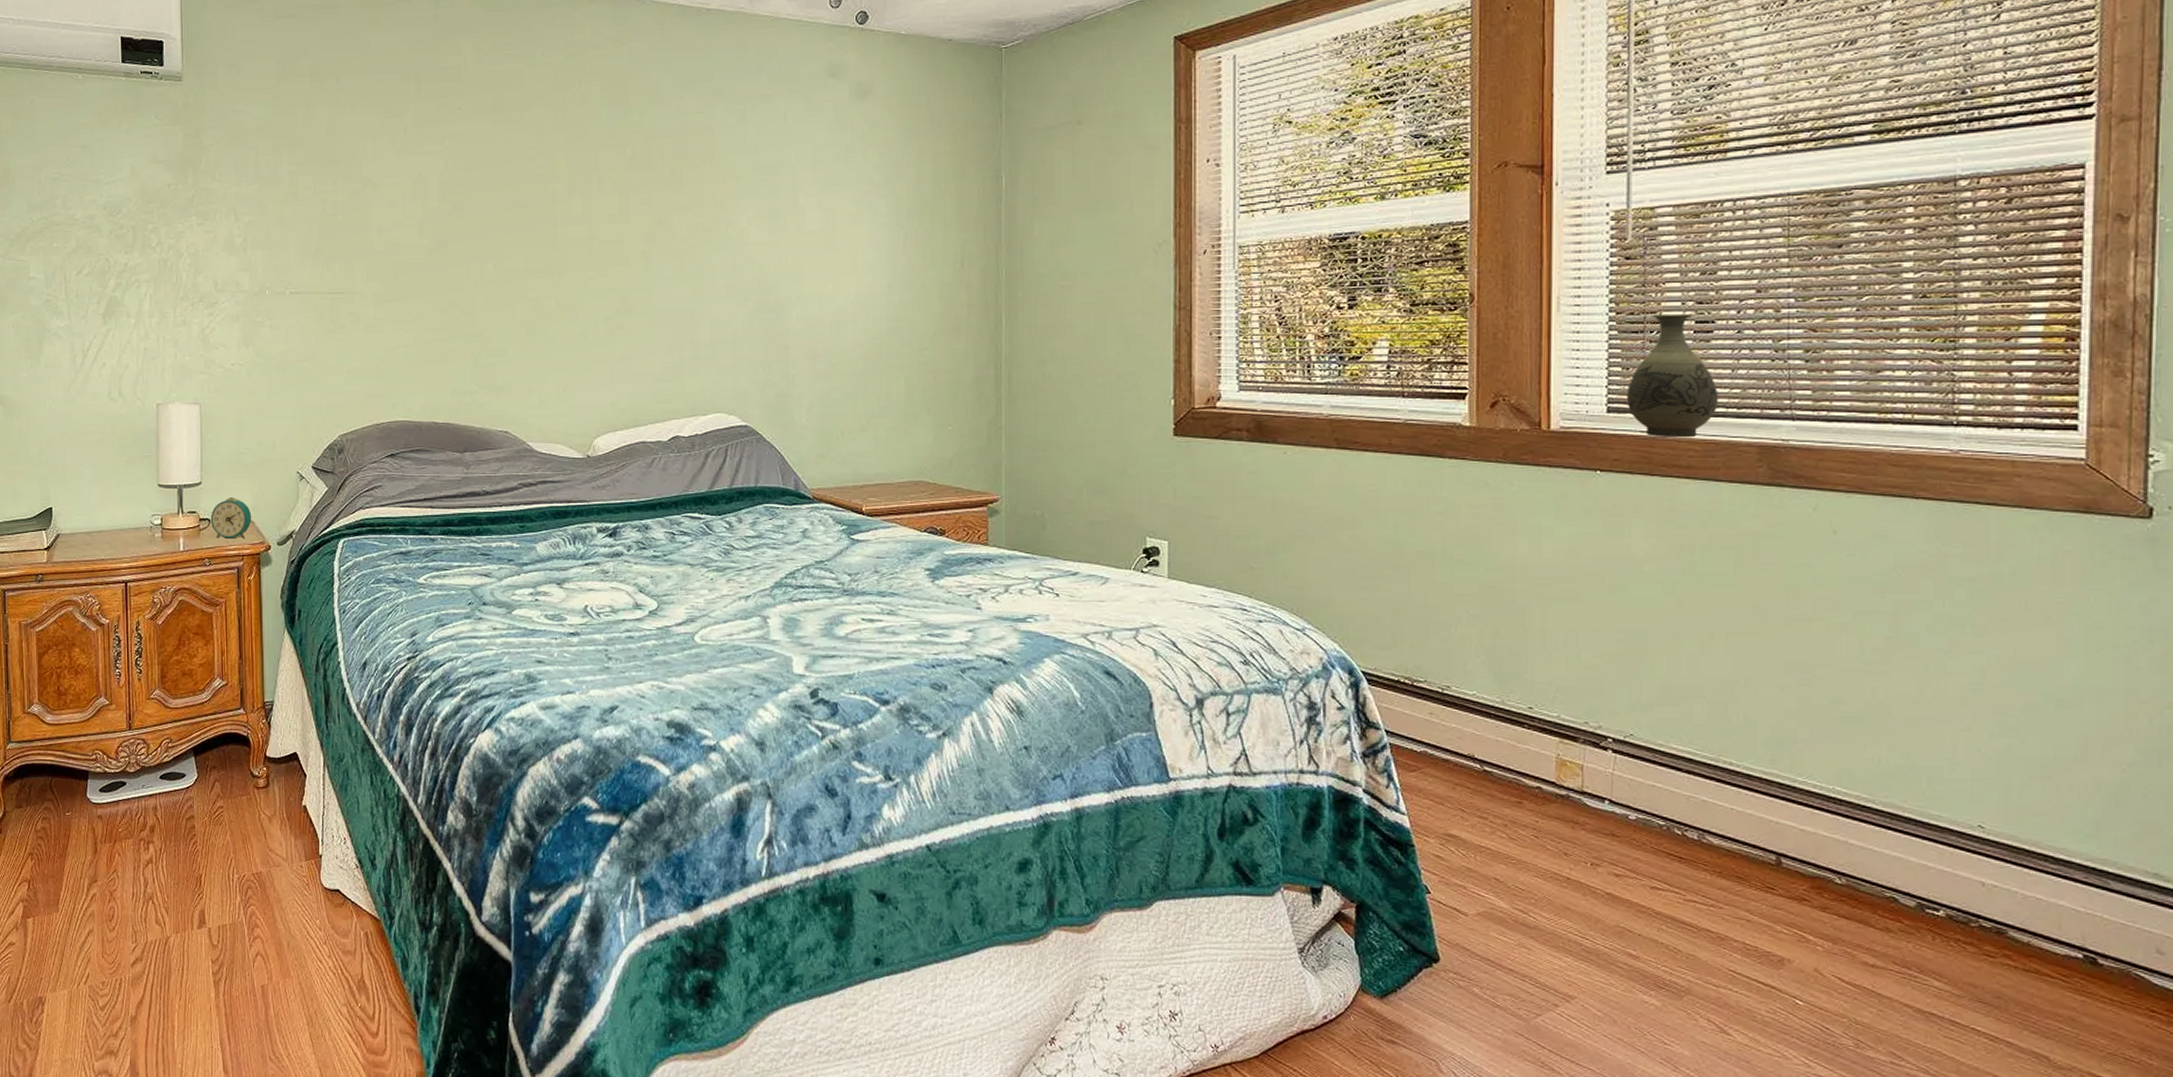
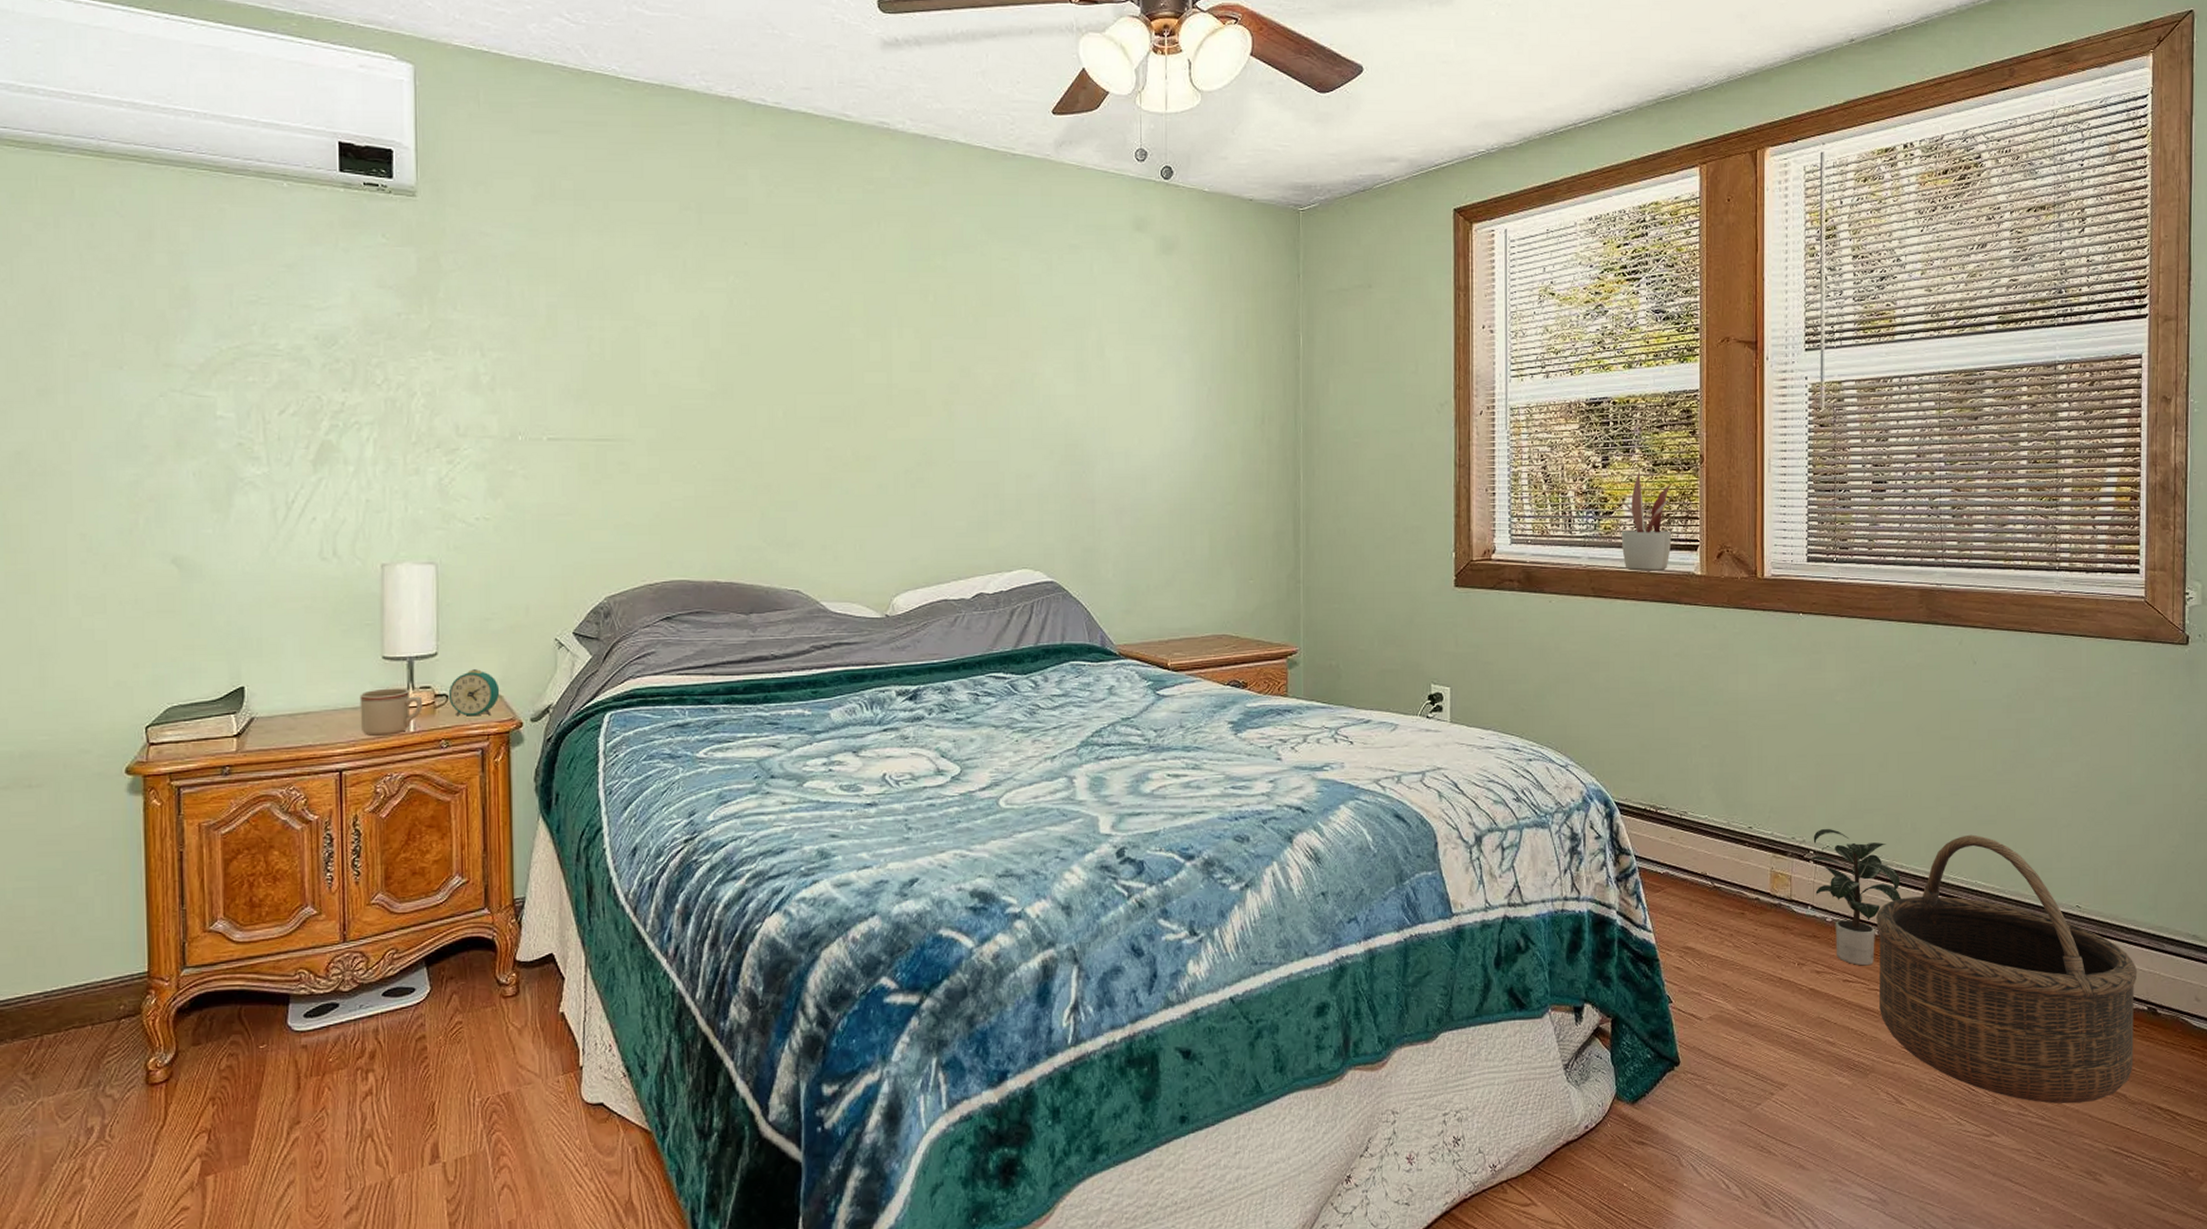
mug: none [140,512,190,554] -> present [359,688,423,737]
potted plant: none [1369,309,1434,423] -> present [1620,468,1672,572]
potted plant: none [1609,714,1730,873] -> present [1811,828,1902,966]
vase: present [1626,313,1719,438] -> none [1822,474,1890,584]
basket: none [1696,732,2069,1060] -> present [1876,834,2138,1104]

